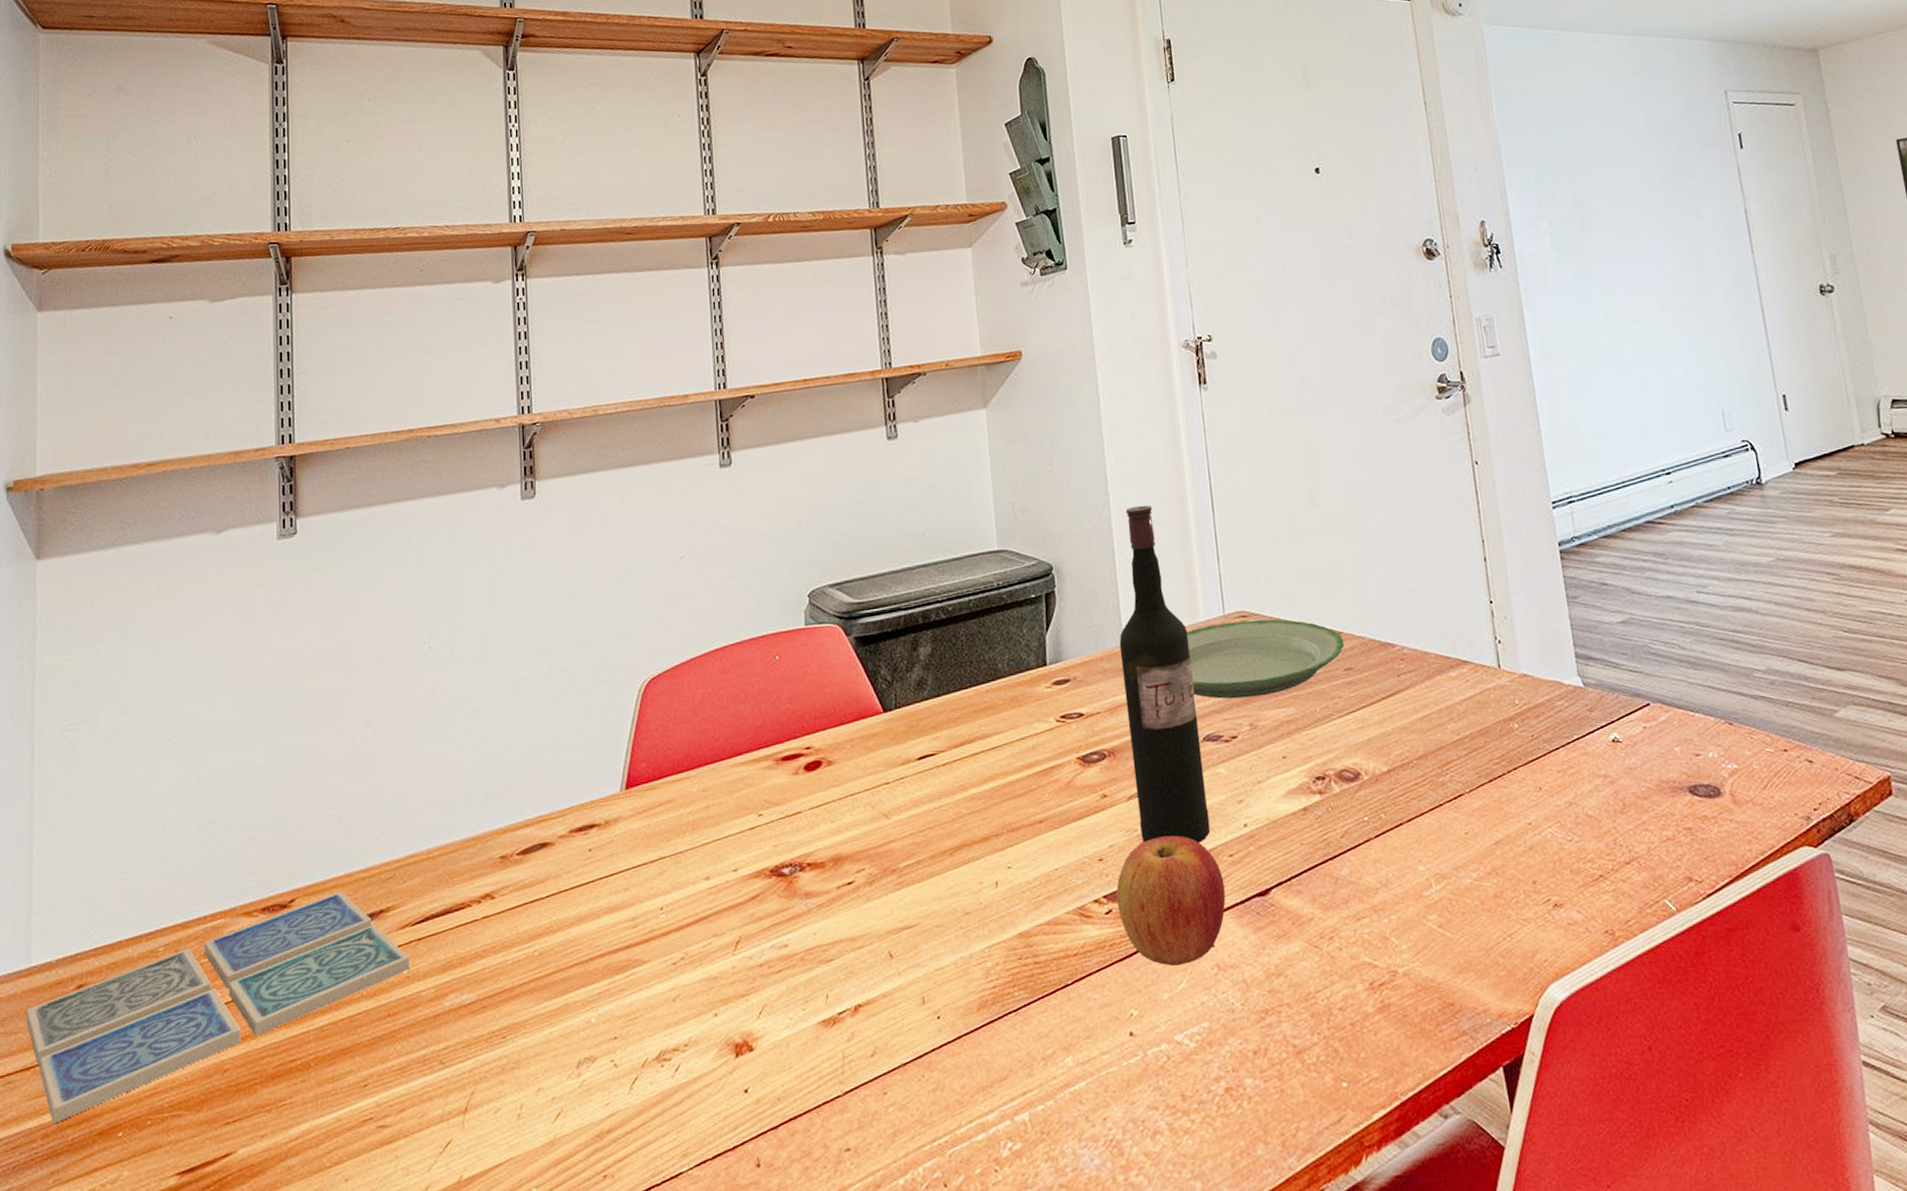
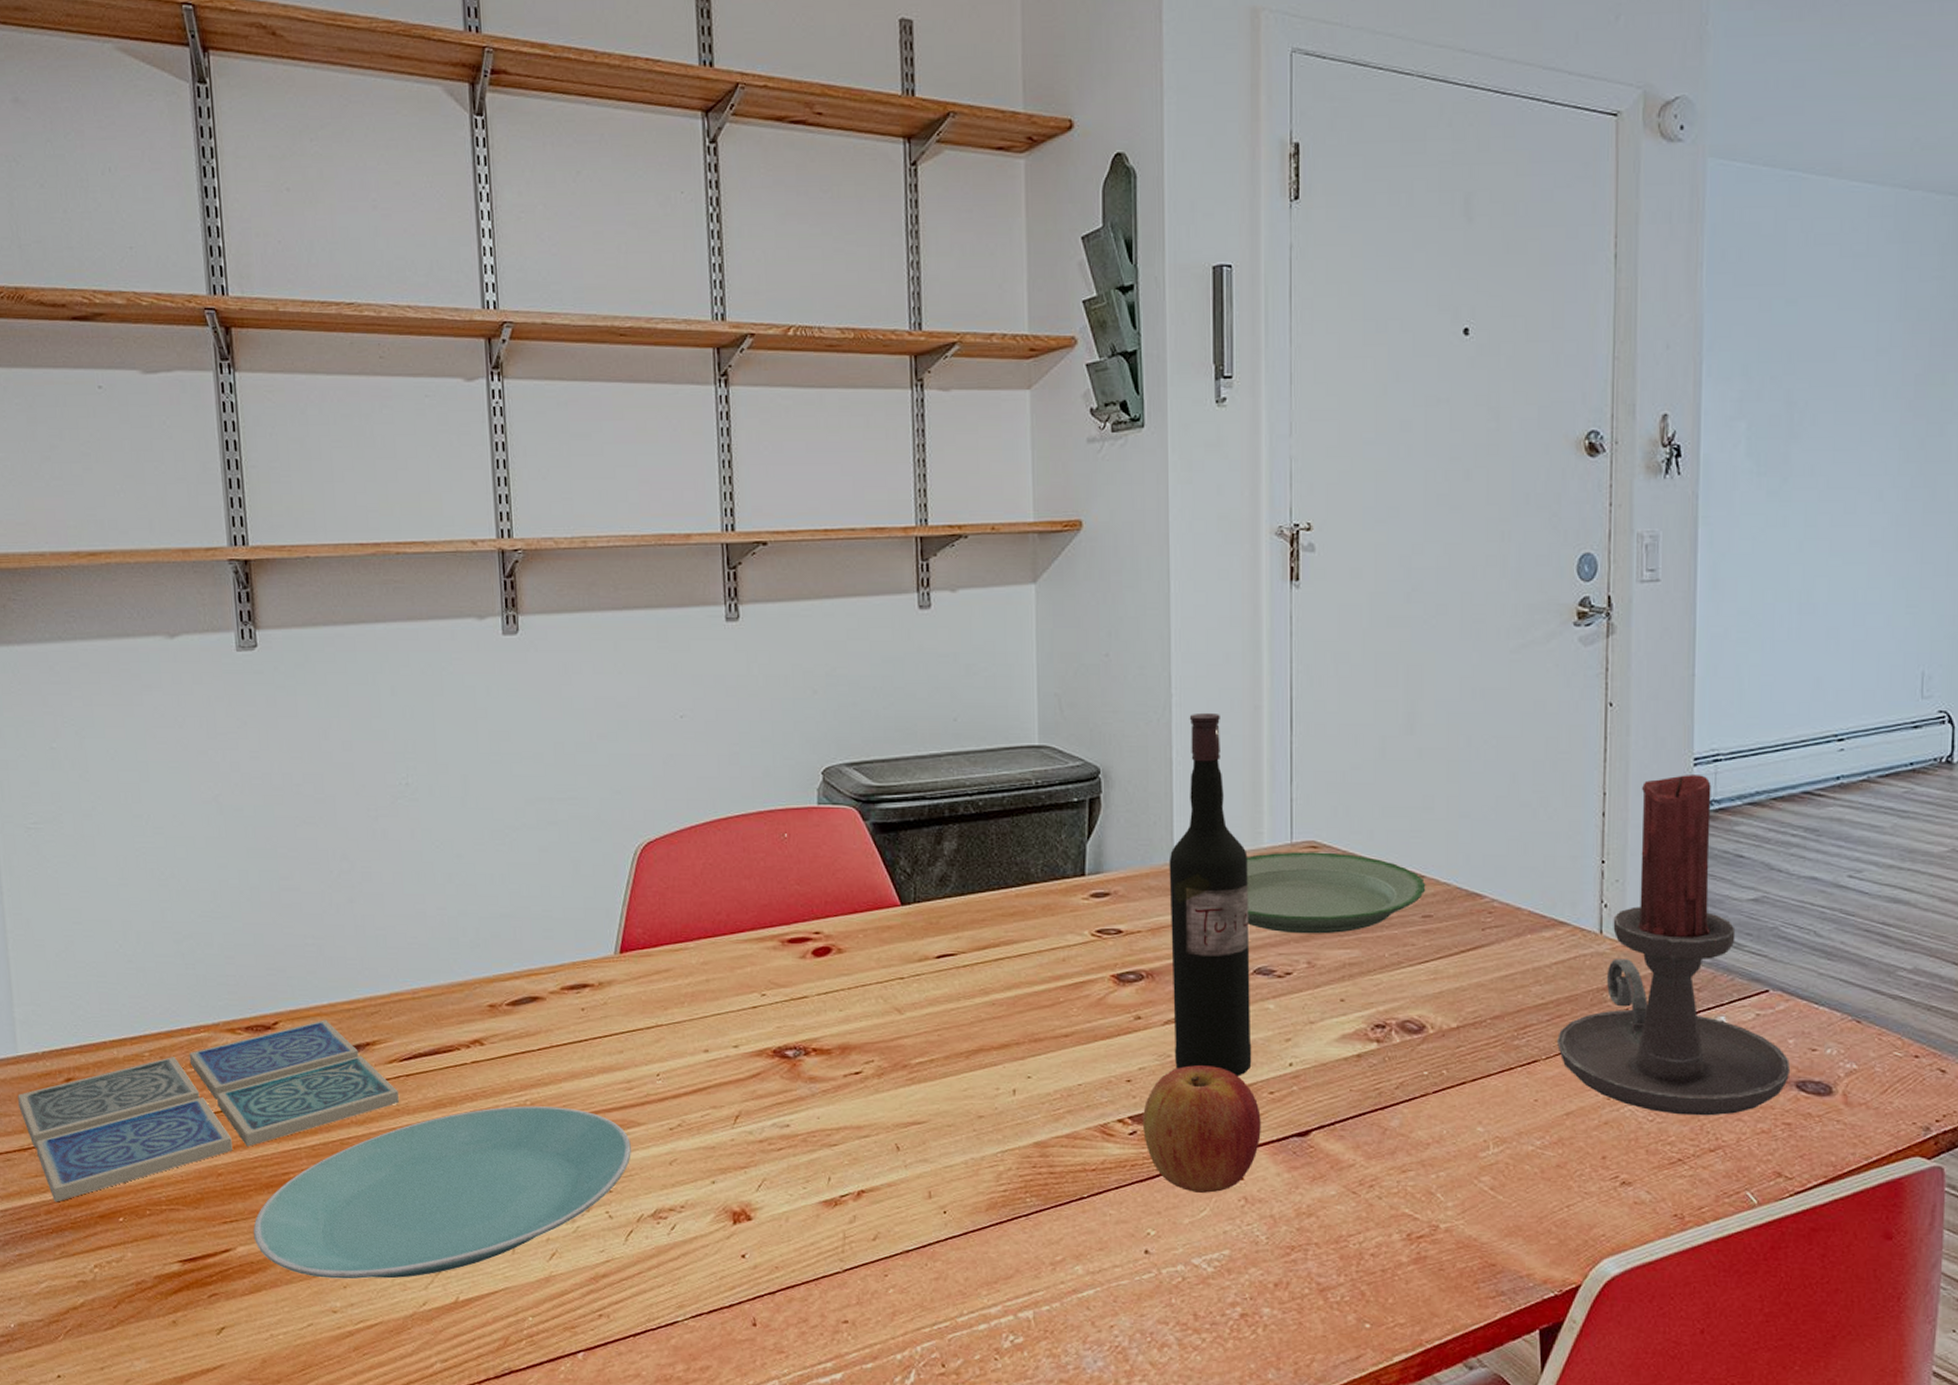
plate: none [256,953,636,1173] -> present [253,1106,631,1279]
candle holder: none [1476,516,1682,832] -> present [1557,775,1791,1116]

